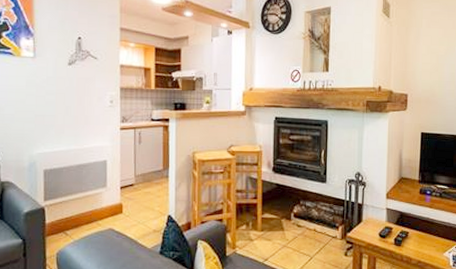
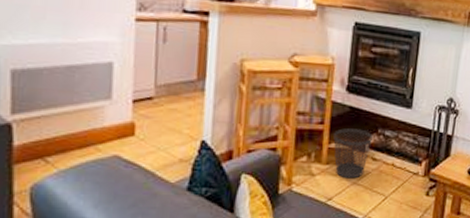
wastebasket: none [265,202,297,243] -> present [333,128,374,179]

